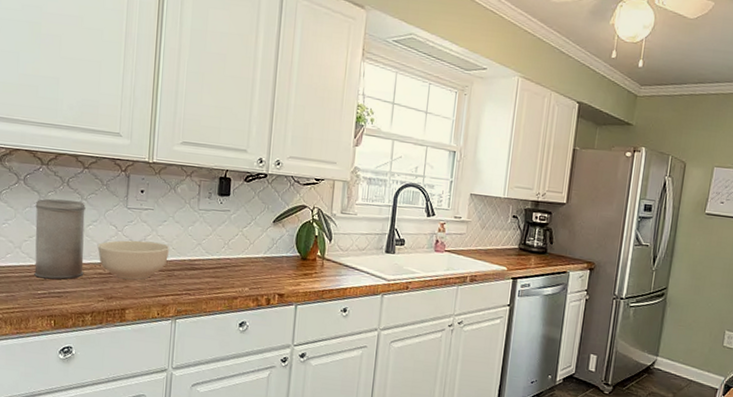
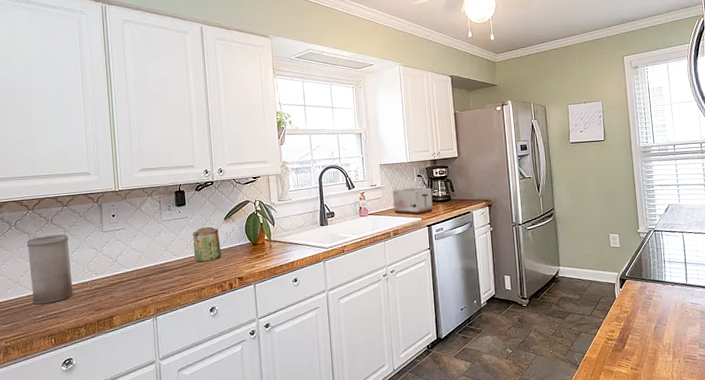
bowl: present [97,240,170,280] -> none [82,255,143,292]
canister: none [231,226,264,269] -> present [192,226,221,263]
toaster: none [476,227,527,264] -> present [392,187,433,215]

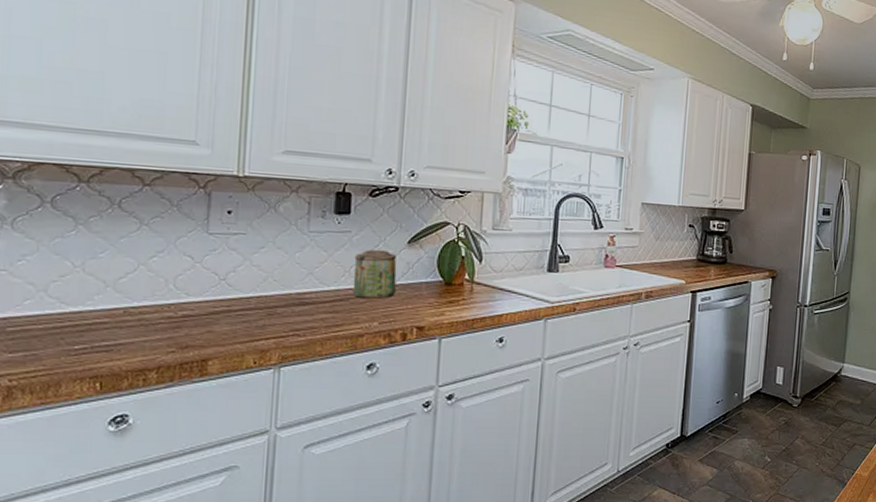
canister: present [27,234,75,305] -> none [68,225,147,329]
toaster: present [392,187,433,215] -> none [650,238,705,276]

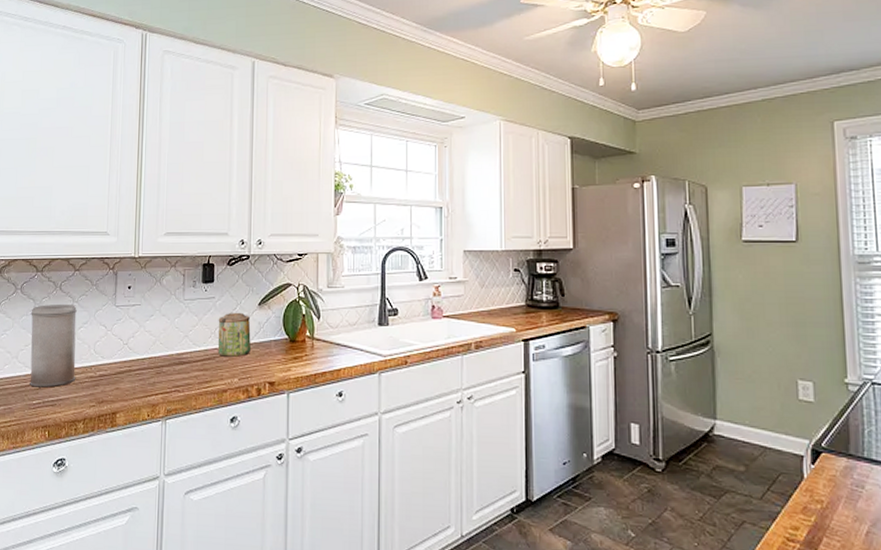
canister: none [68,225,147,329] -> present [30,303,77,388]

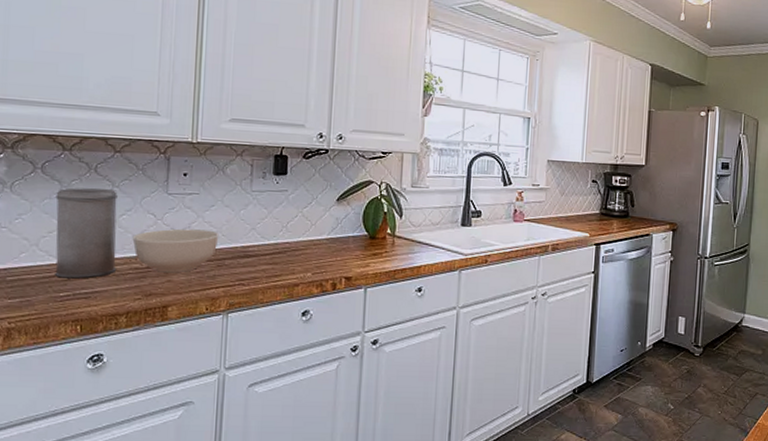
bowl: none [88,338,158,381] -> present [132,228,219,273]
canister: present [218,312,251,358] -> none [290,206,327,252]

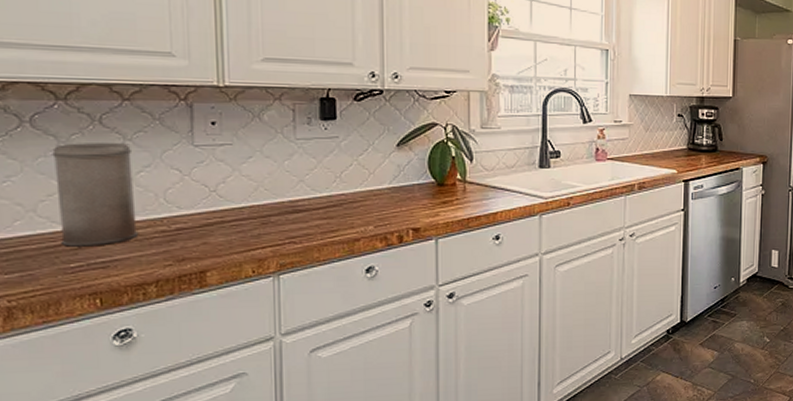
bowl: present [132,228,219,273] -> none [154,184,261,234]

